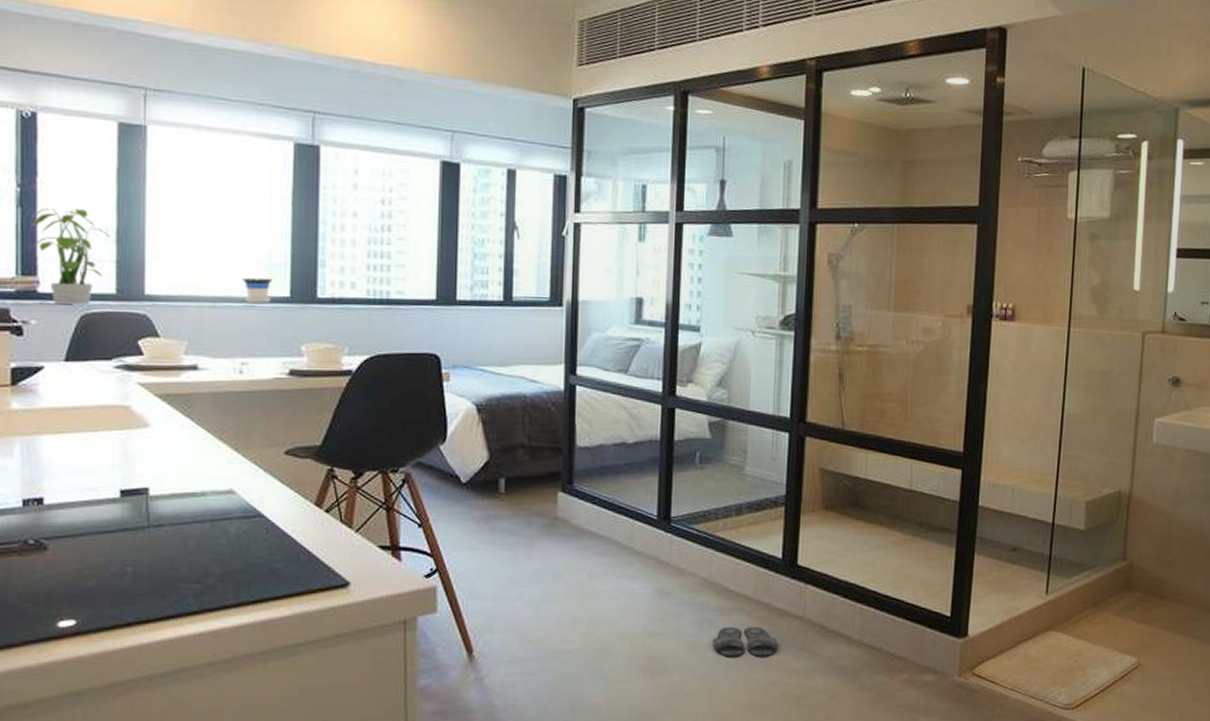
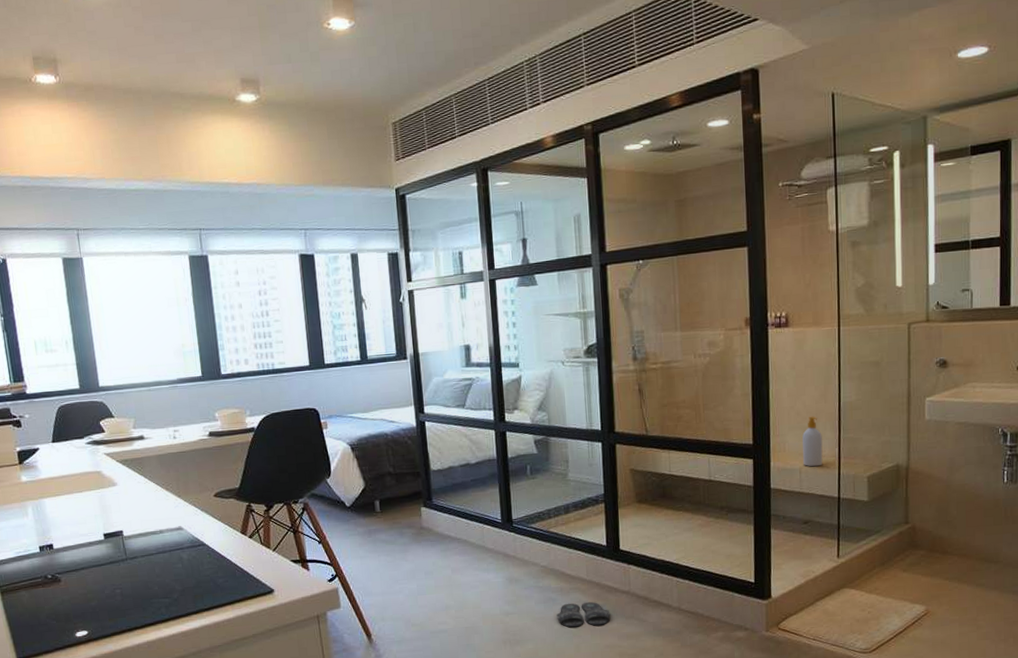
potted plant: present [32,208,110,305] -> none [15,328,69,401]
flowerpot: present [243,277,273,305] -> none [166,363,189,385]
soap bottle: none [1016,426,1041,485] -> present [802,416,823,467]

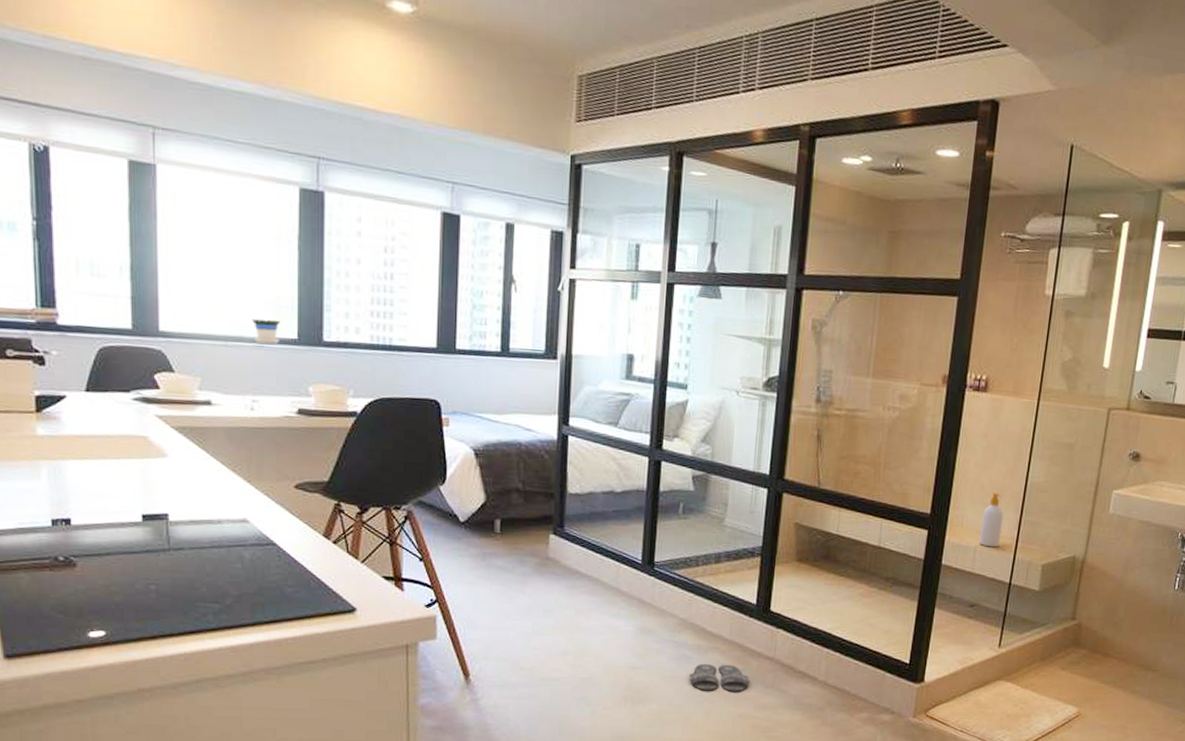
flowerpot: none [166,363,189,385] -> present [252,318,281,345]

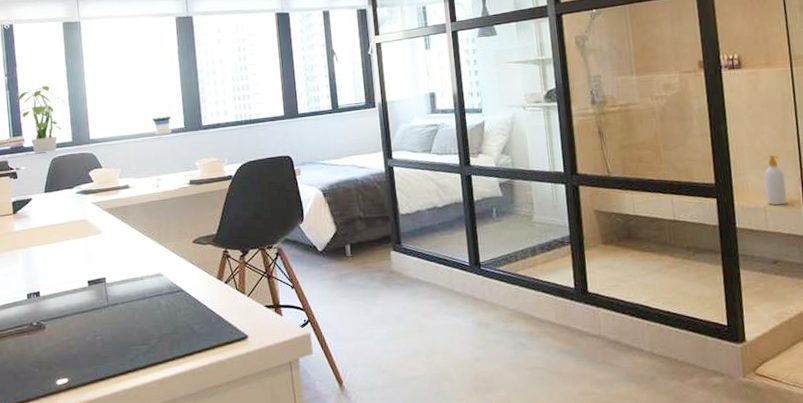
potted plant: none [49,242,124,338] -> present [16,85,65,154]
slippers: present [688,663,750,692] -> none [526,346,582,374]

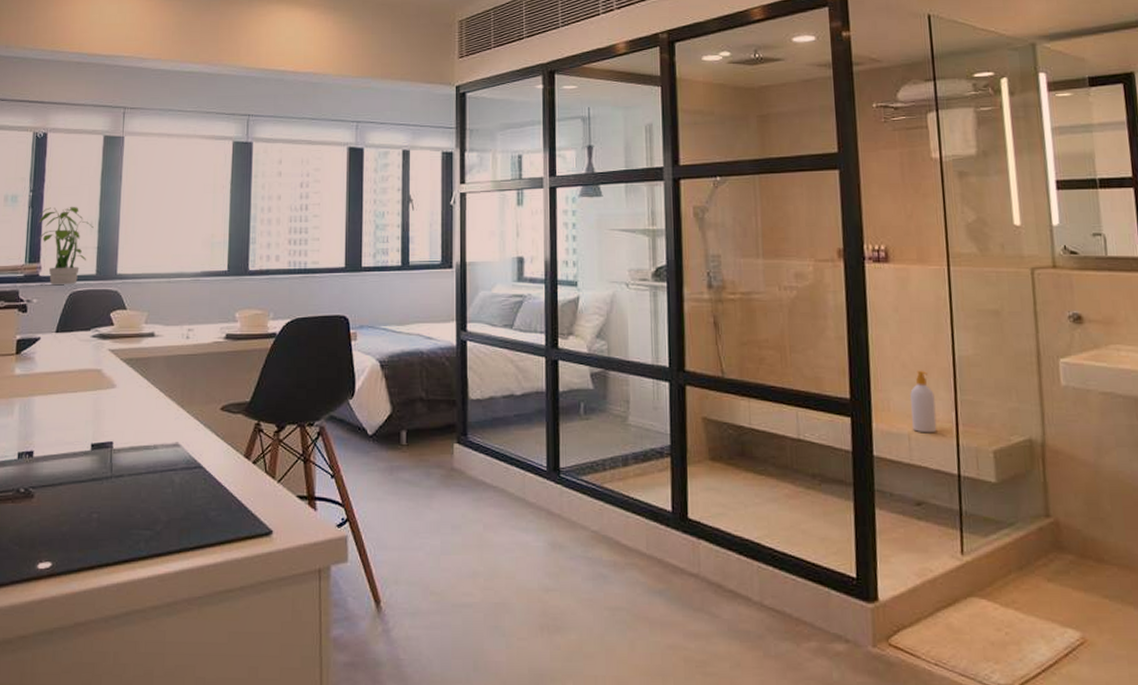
flowerpot: present [152,115,172,136] -> none [191,255,214,278]

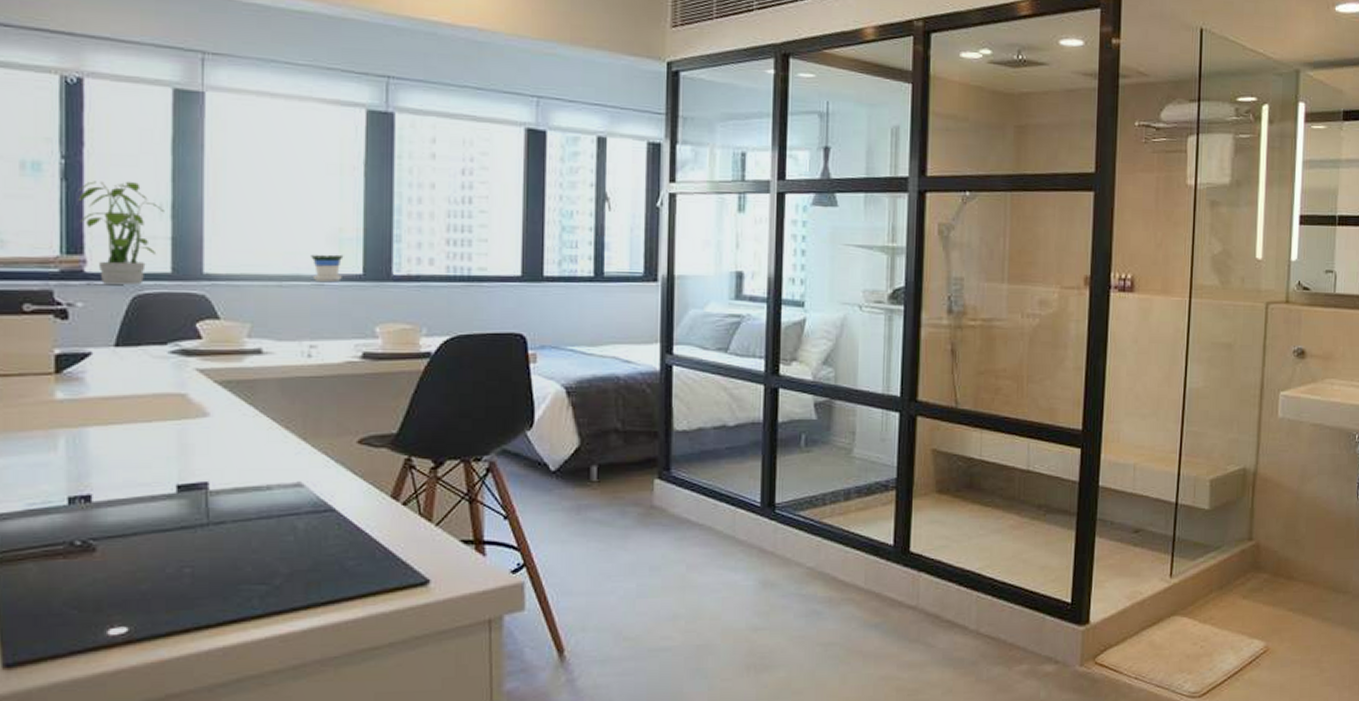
flowerpot: none [191,255,214,278] -> present [311,254,344,283]
soap bottle: present [910,370,937,433] -> none [1138,401,1163,464]

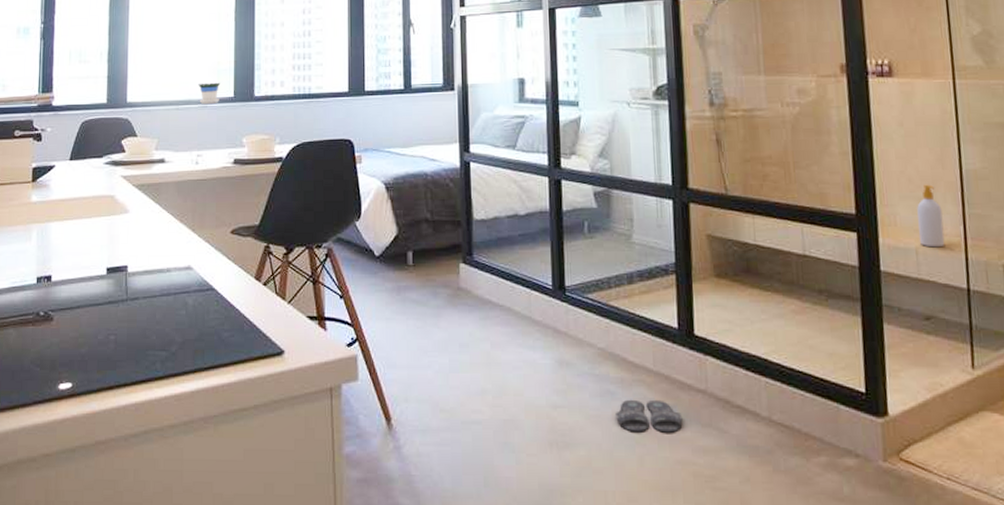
potted plant: present [77,181,165,286] -> none [50,37,103,115]
slippers: none [819,617,890,651] -> present [614,399,683,433]
soap bottle: none [1138,401,1163,464] -> present [917,184,945,248]

